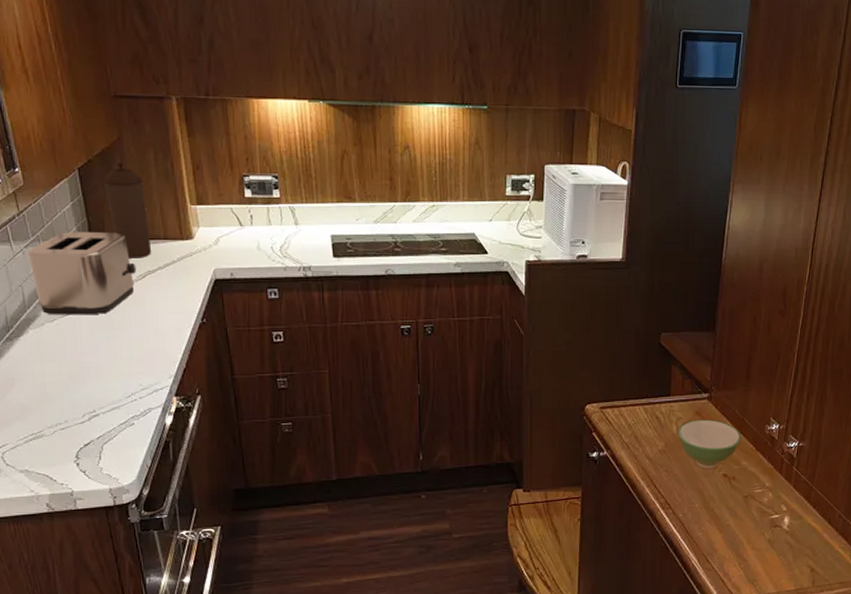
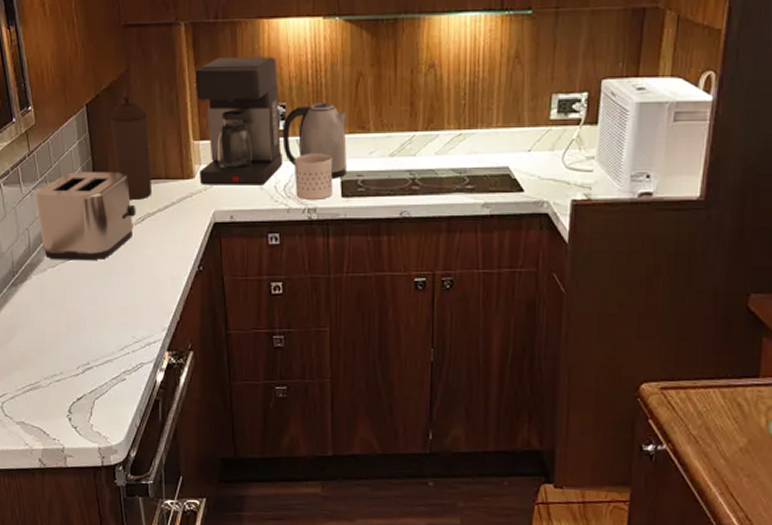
coffee maker: none [188,131,278,246] -> present [194,56,283,186]
kettle: none [276,174,338,241] -> present [282,102,348,178]
mug: none [288,219,325,259] -> present [294,154,333,199]

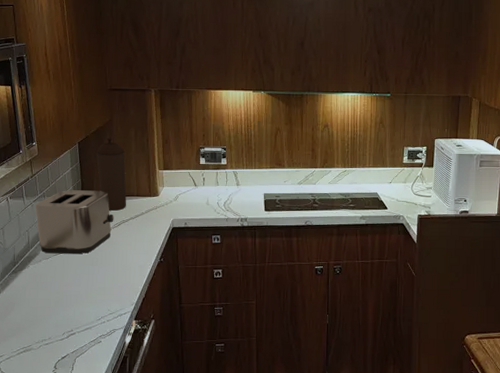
coffee maker: present [194,56,283,186] -> none [161,114,224,202]
kettle: present [282,102,348,178] -> none [223,146,269,198]
mug: present [294,154,333,199] -> none [231,181,259,212]

